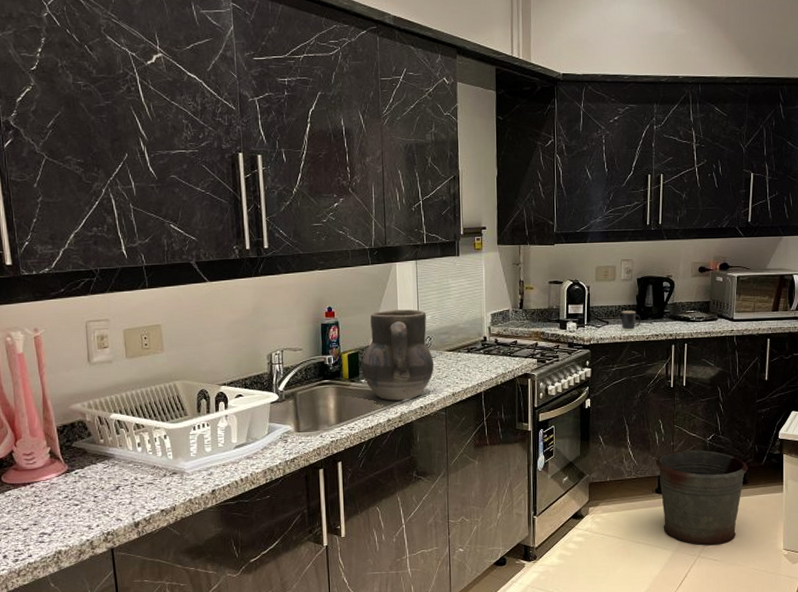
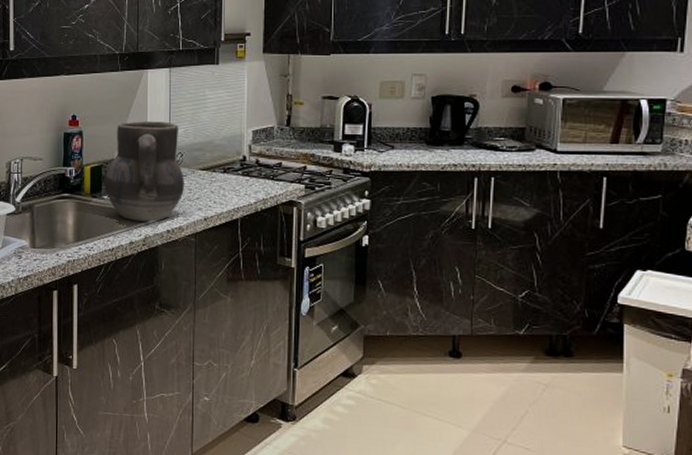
mug: present [621,310,641,331] -> none [409,134,435,158]
bucket: present [655,450,748,546] -> none [449,307,574,430]

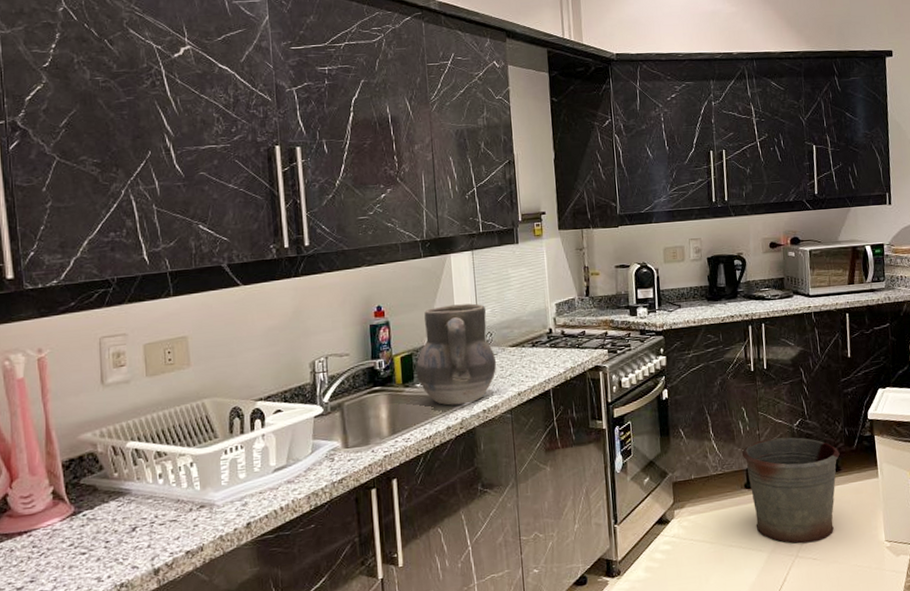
bucket: none [449,307,574,430] -> present [741,437,840,544]

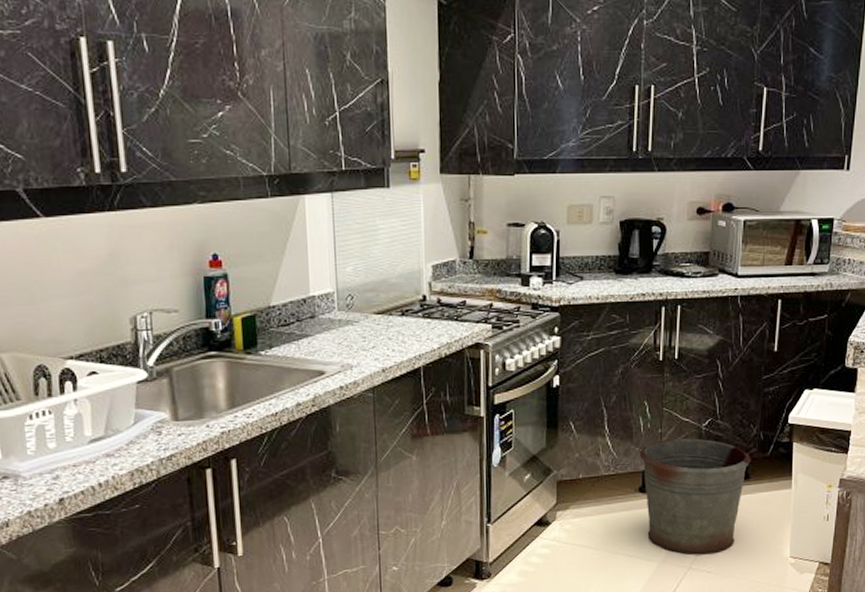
ceramic jug: present [415,303,496,406] -> none [259,258,357,379]

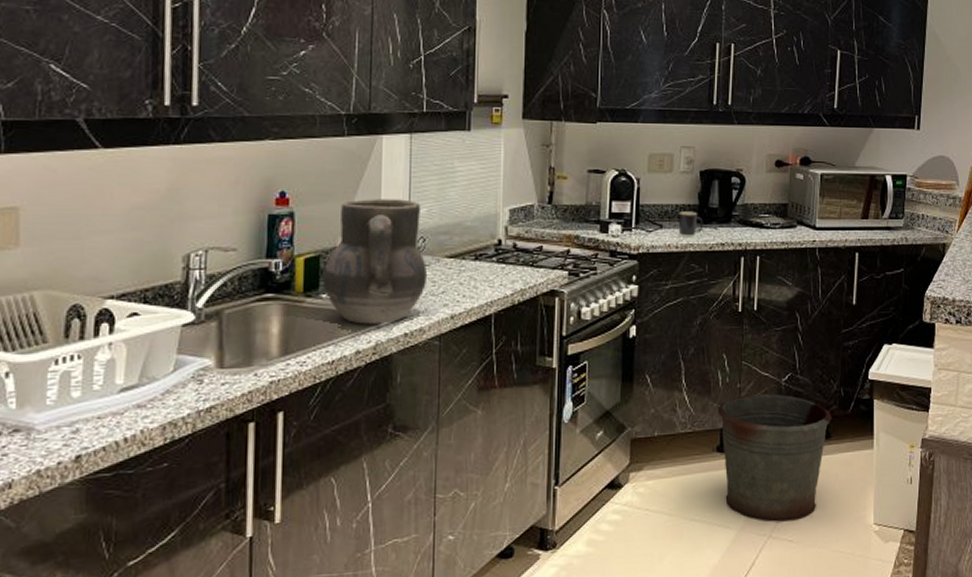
ceramic jug: none [259,258,357,379] -> present [322,199,427,324]
mug: none [598,262,624,289] -> present [678,211,704,238]

